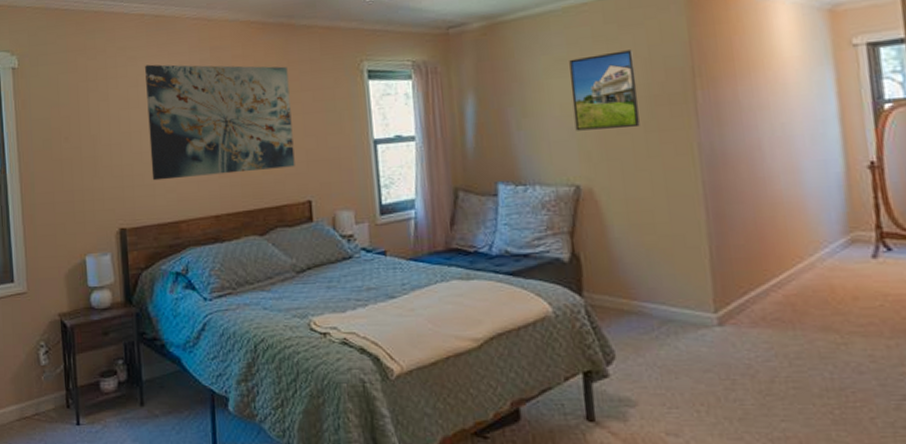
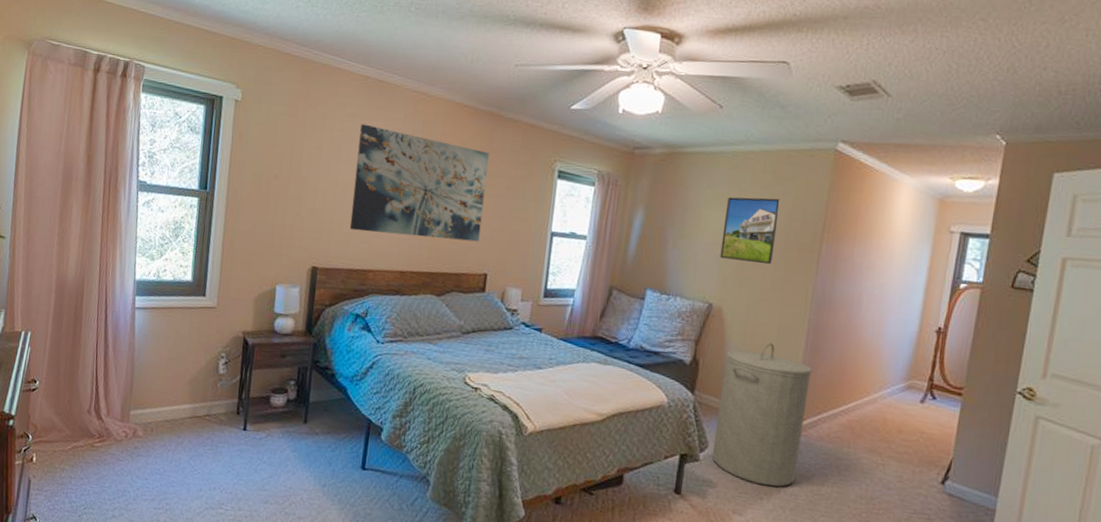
laundry hamper: none [610,218,736,394] -> present [711,342,812,487]

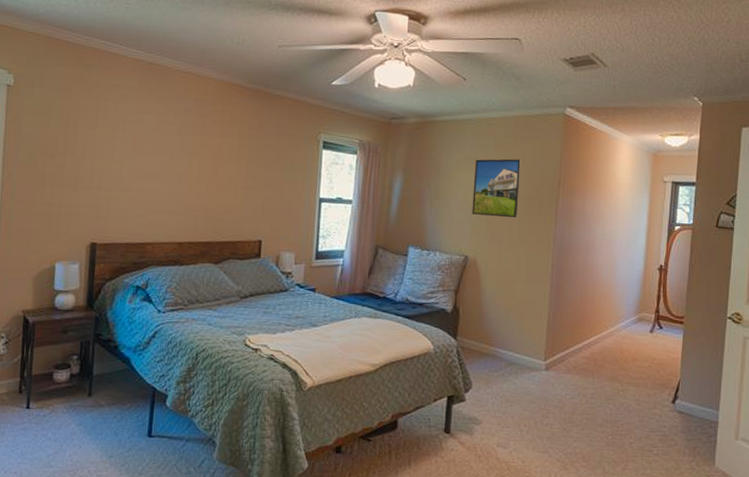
wall art: present [349,124,489,242] -> none [126,104,258,211]
laundry hamper: present [711,342,812,487] -> none [475,288,558,419]

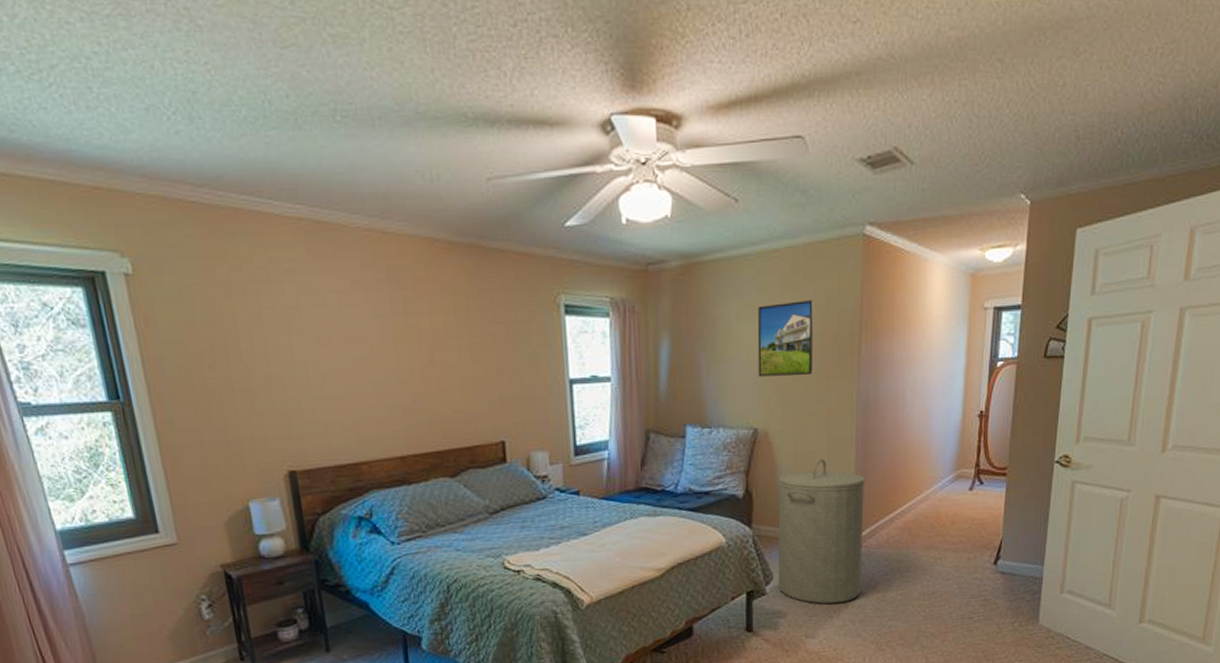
laundry hamper: none [475,288,558,419] -> present [777,459,865,604]

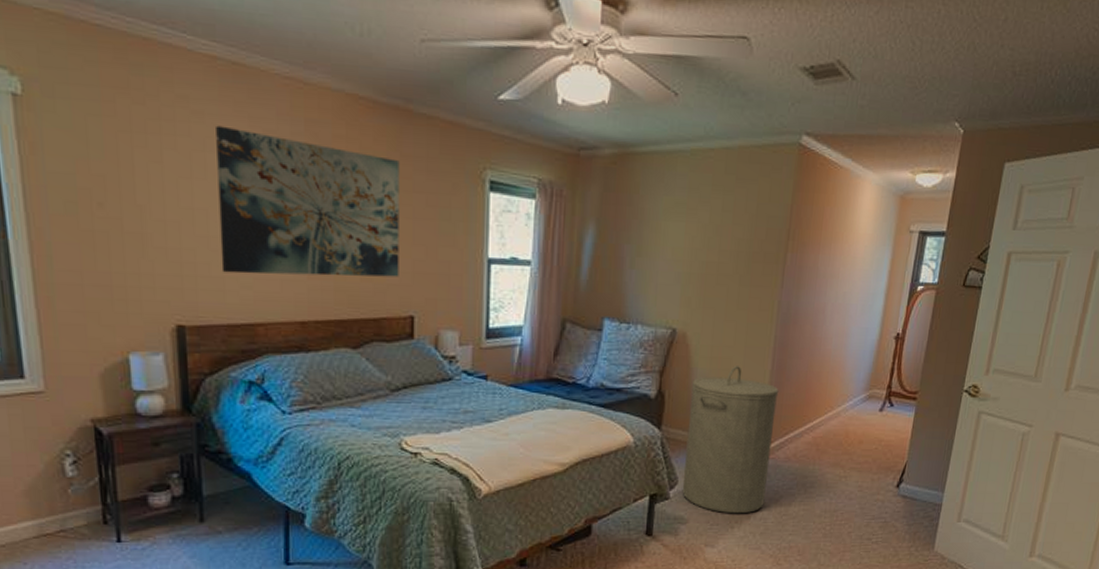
wall art: none [307,281,488,418] -> present [216,125,400,277]
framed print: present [757,300,814,377] -> none [682,203,744,280]

